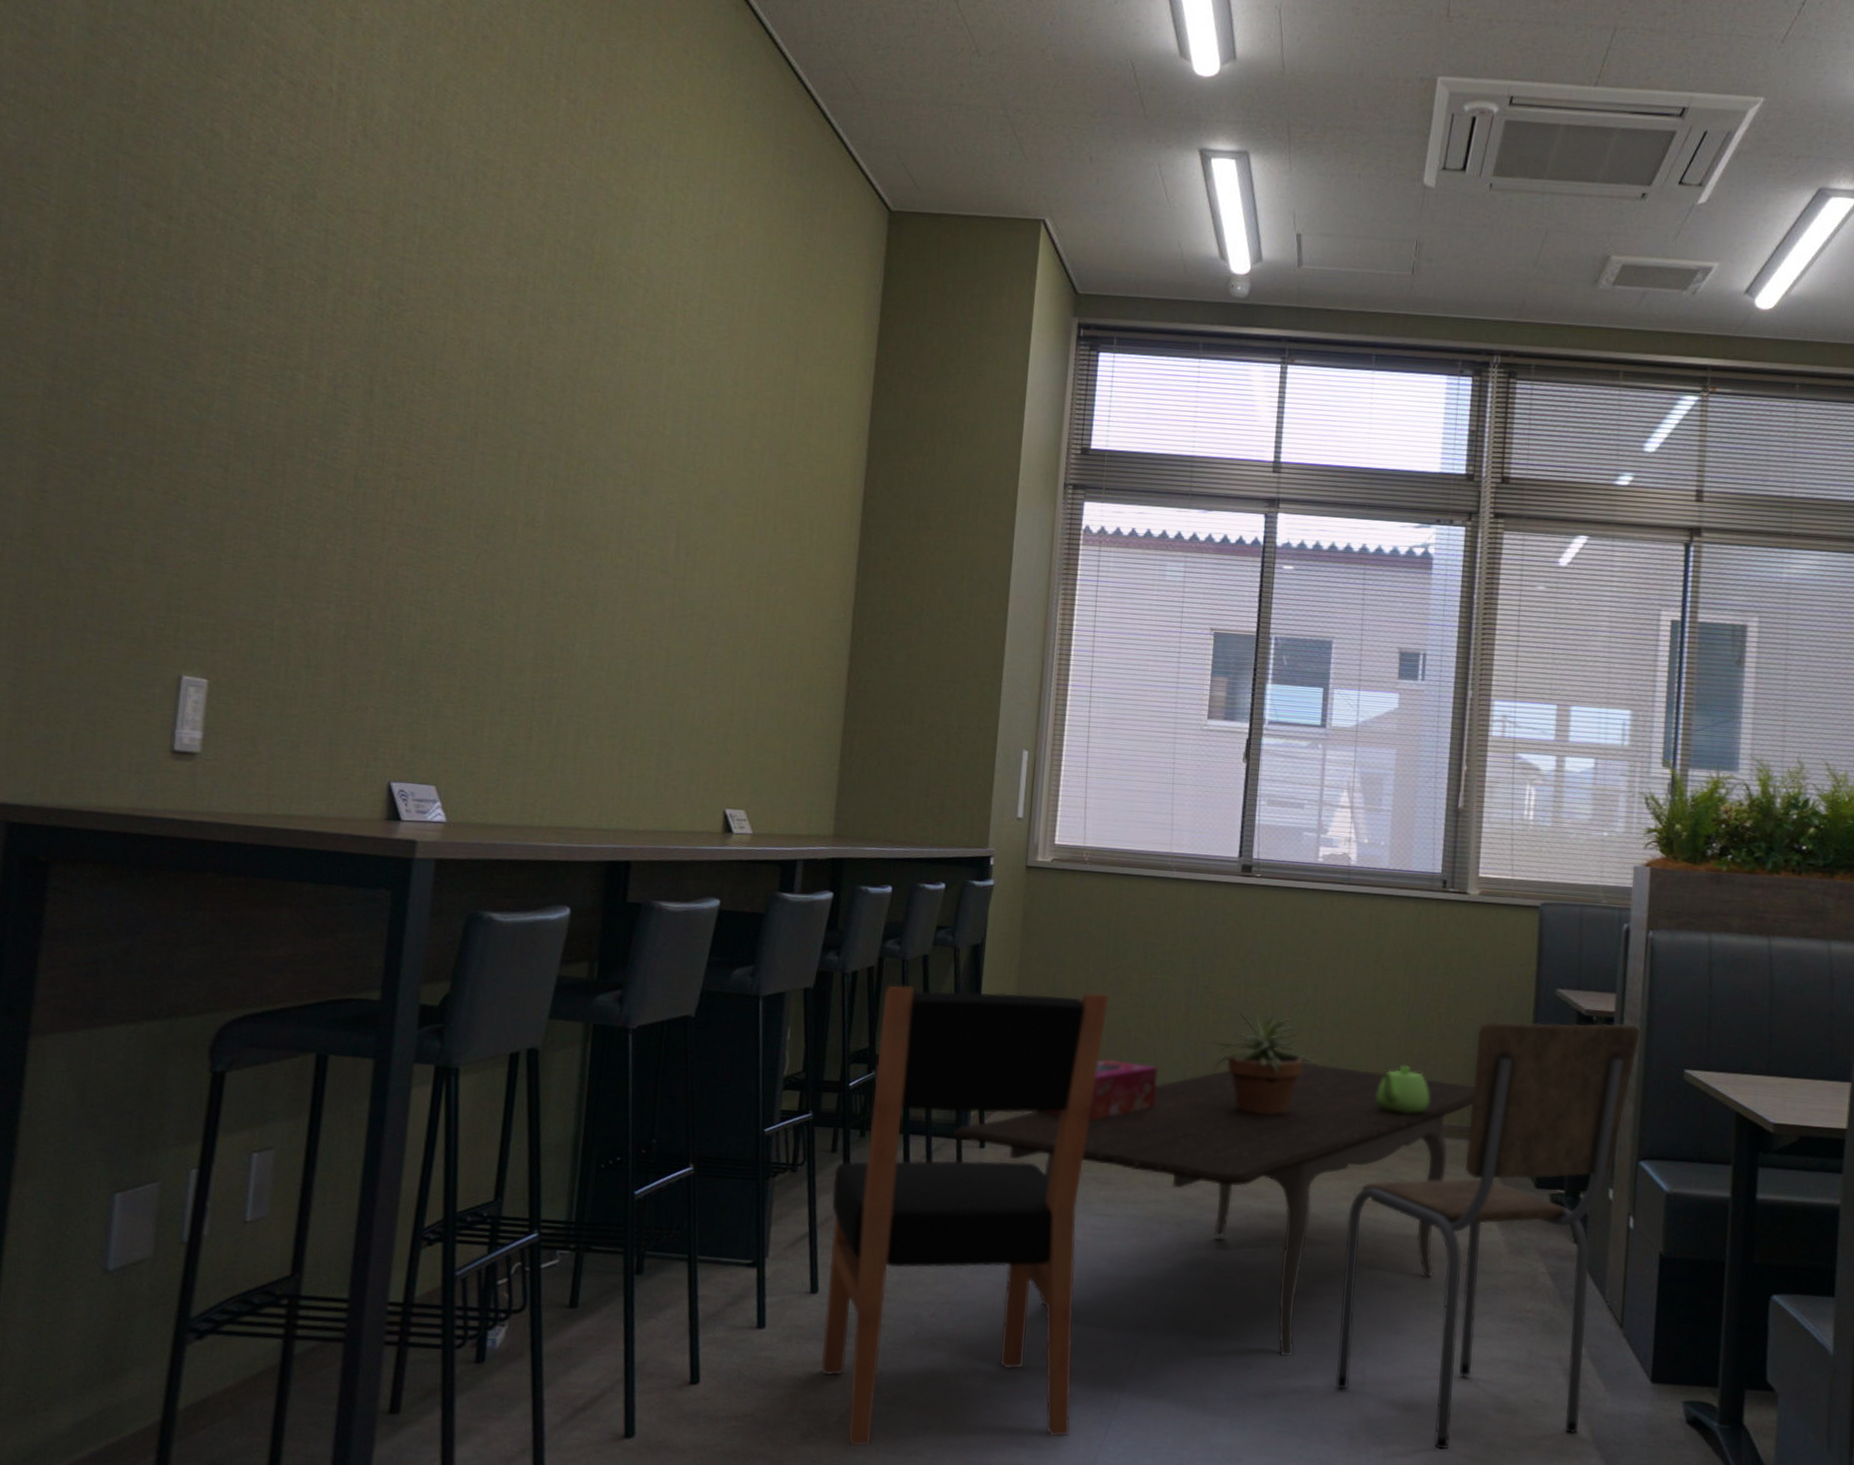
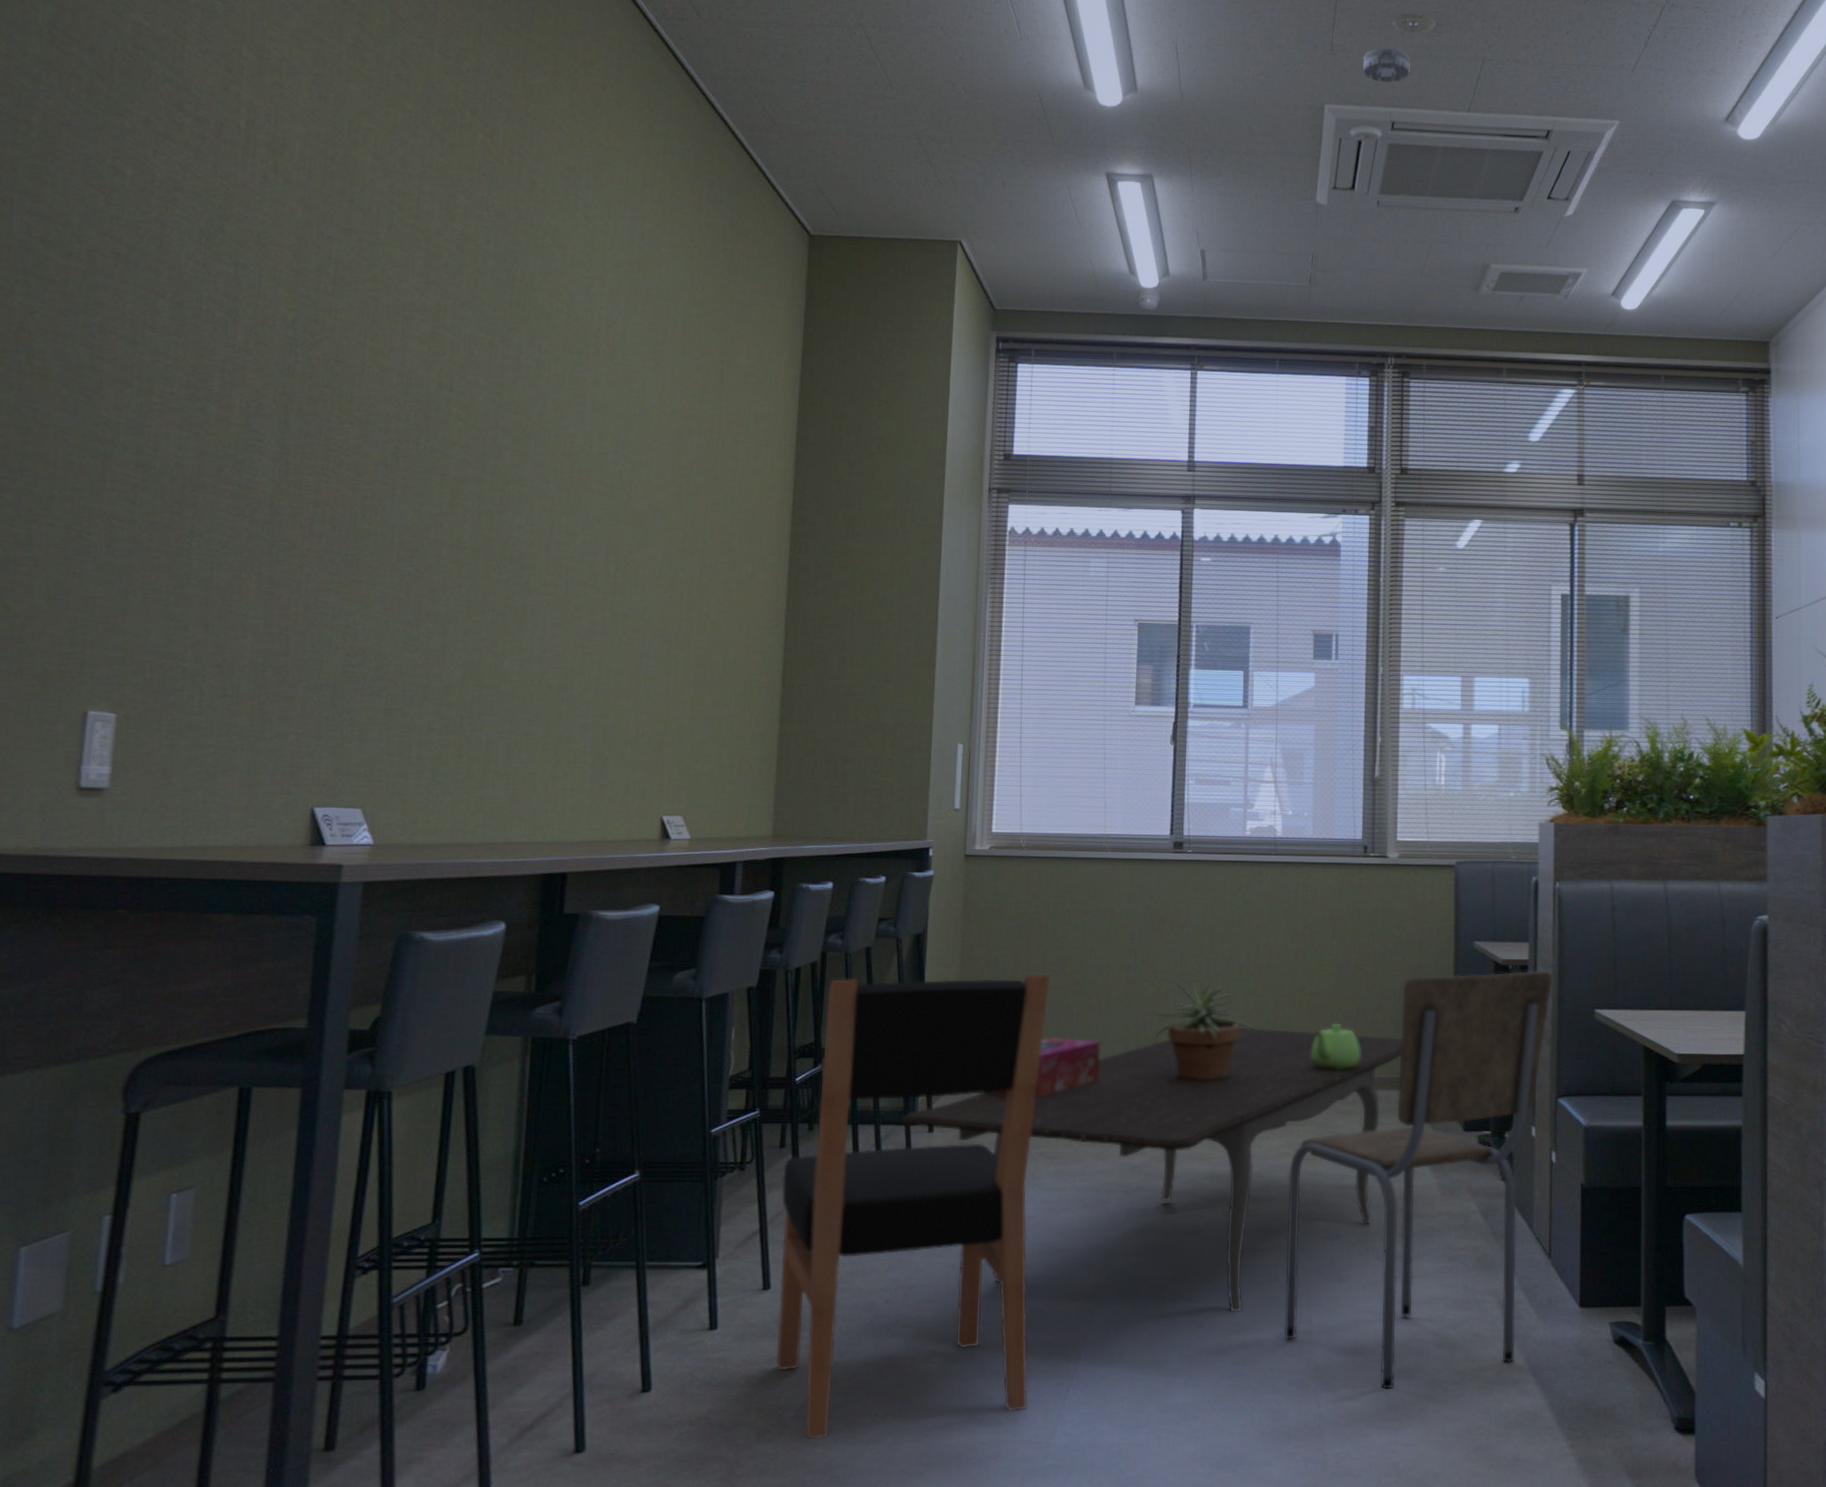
smoke detector: none [1481,13,1534,54] -> present [1363,47,1410,83]

